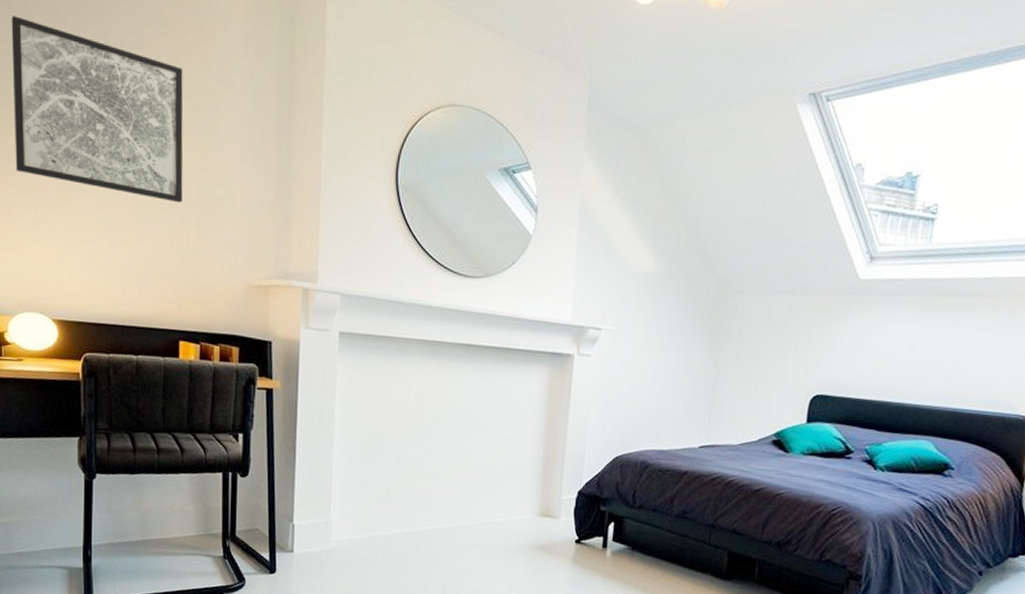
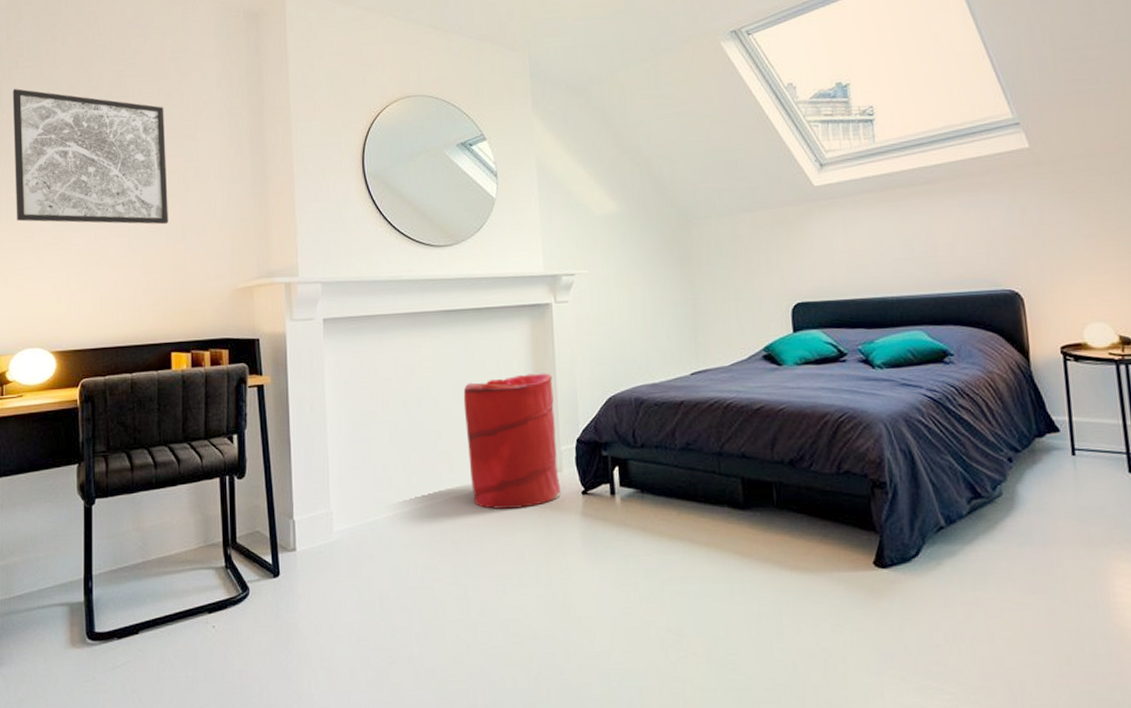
laundry hamper: none [470,420,564,547] -> present [463,373,560,509]

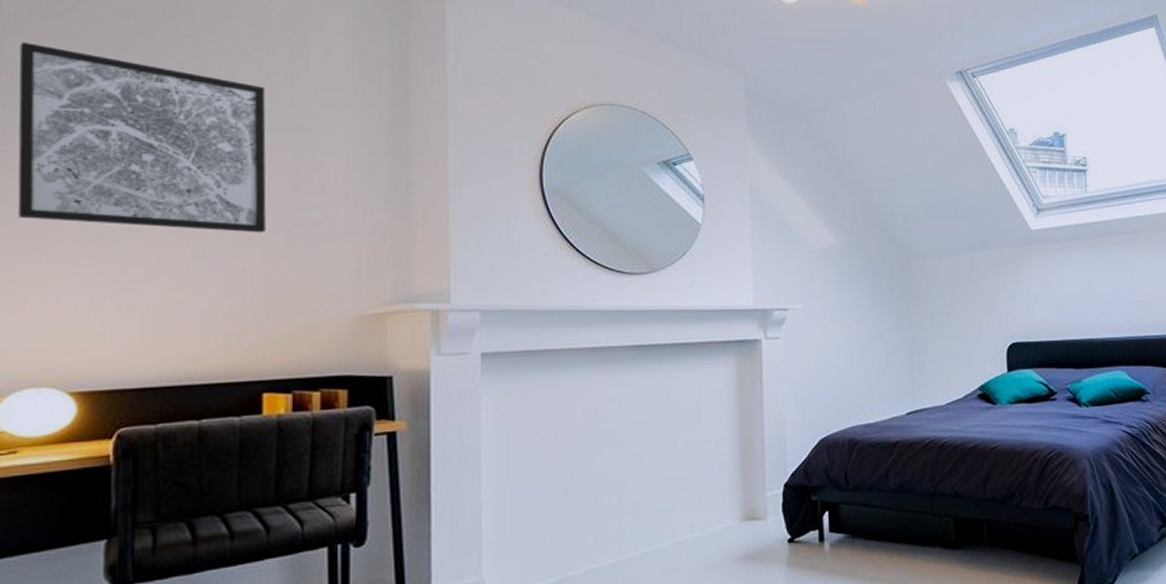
laundry hamper: present [463,373,560,509] -> none [655,414,764,565]

